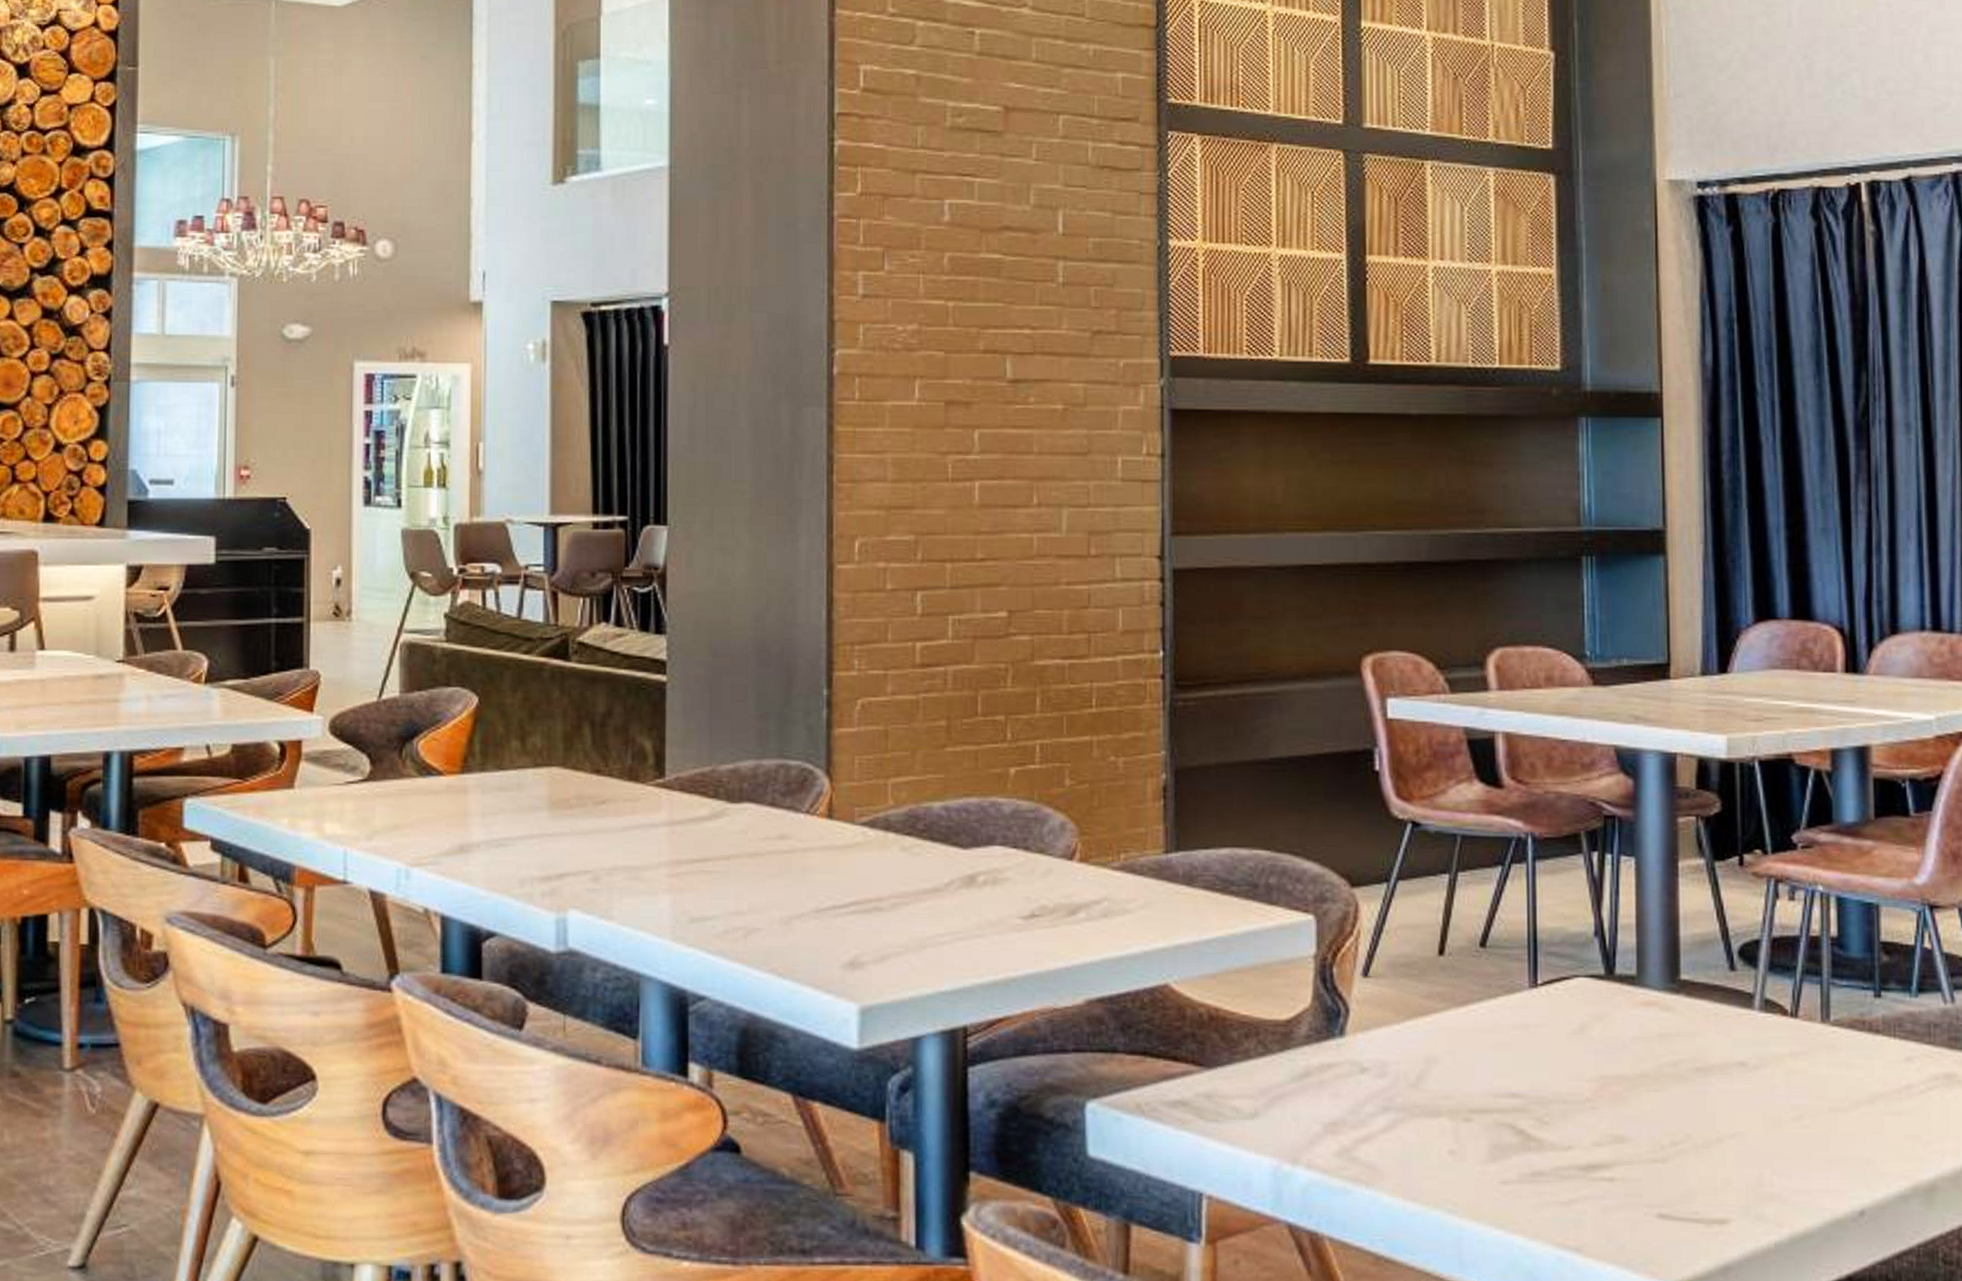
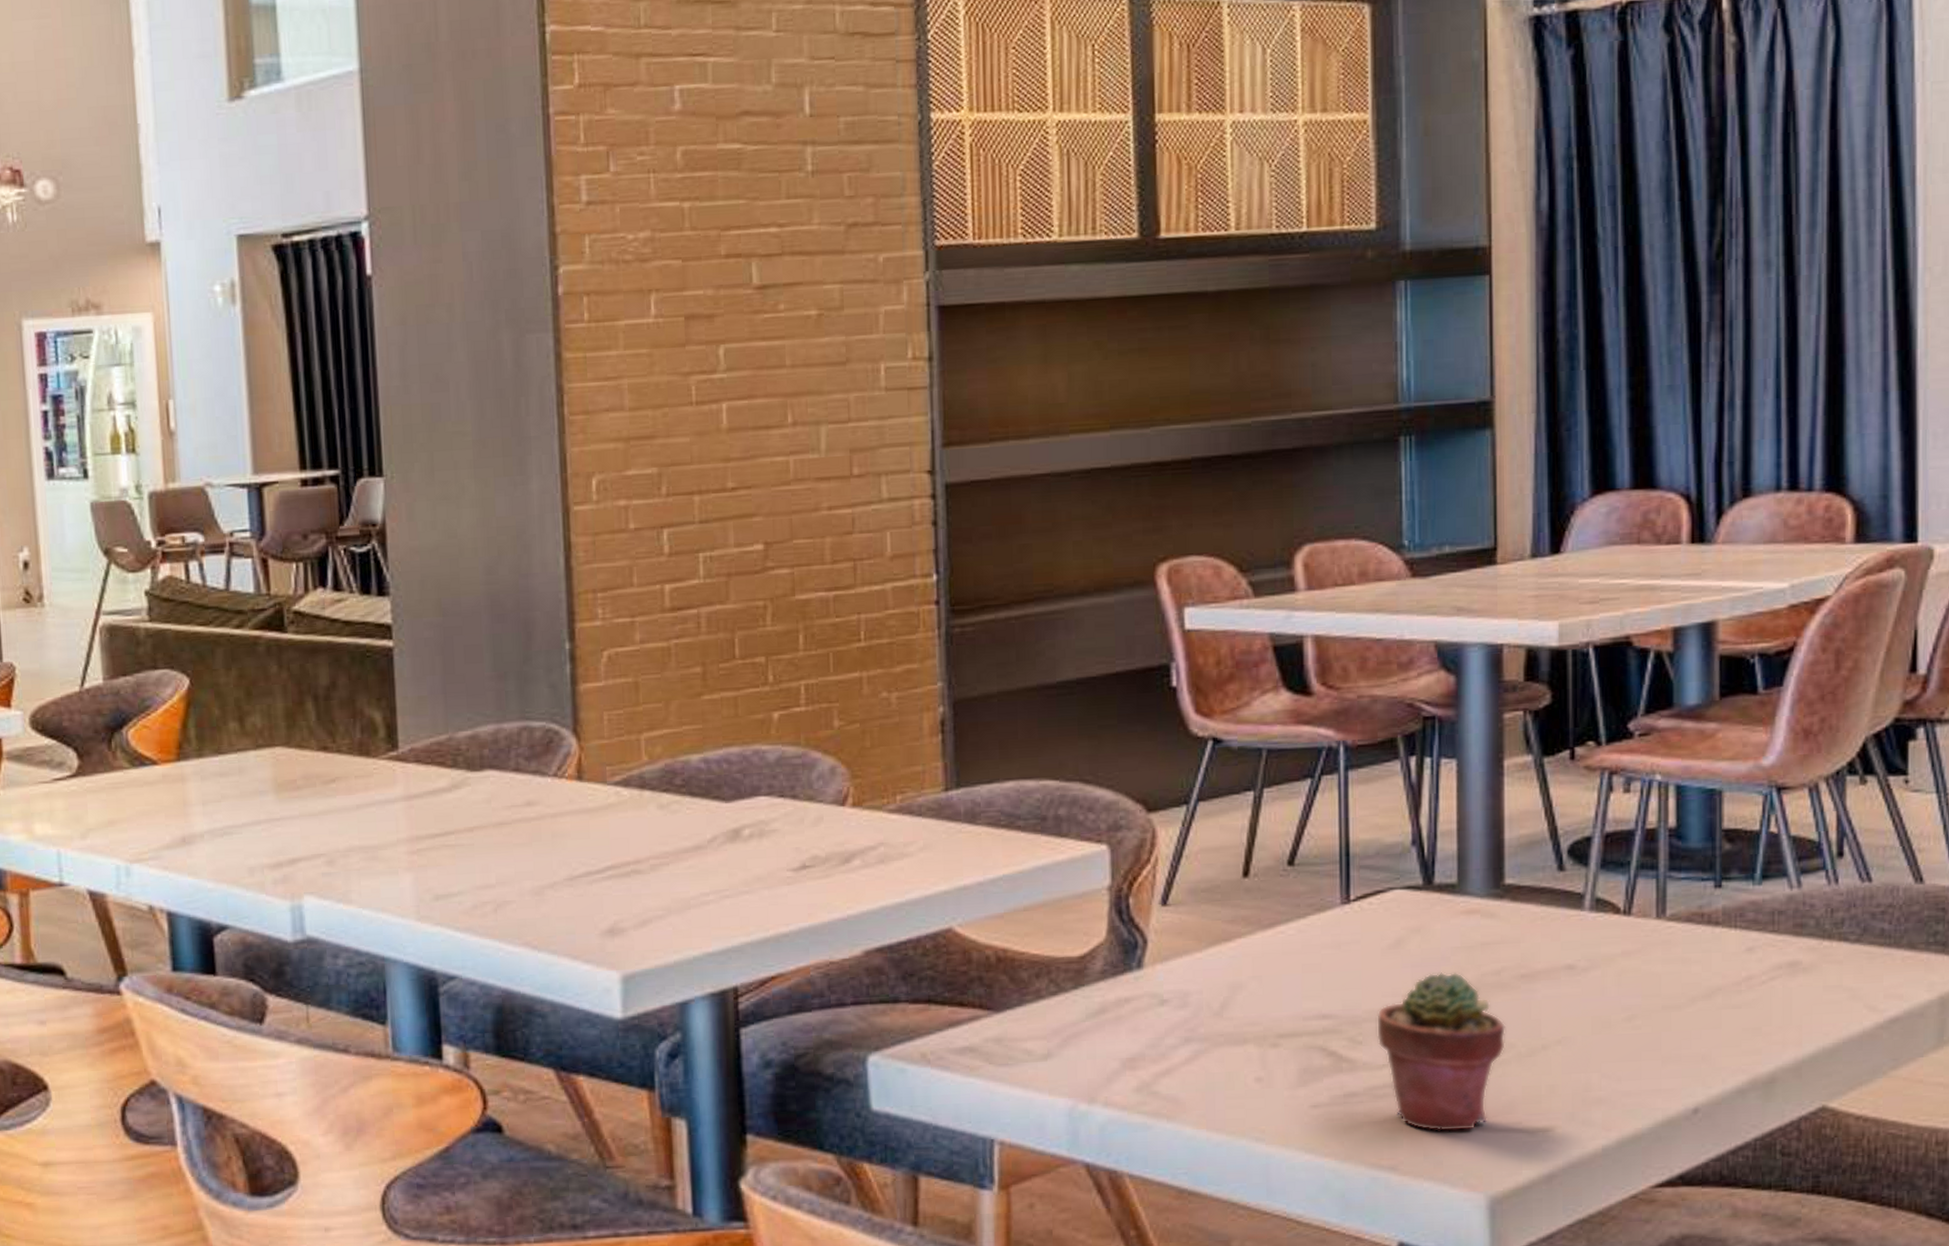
potted succulent: none [1562,1060,1683,1218] -> present [1377,972,1506,1132]

